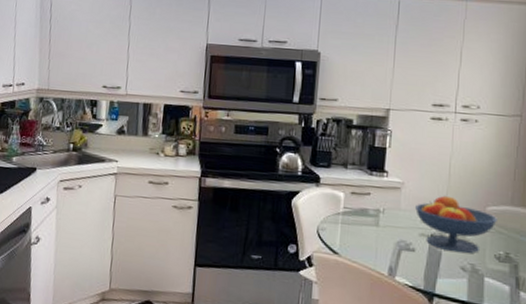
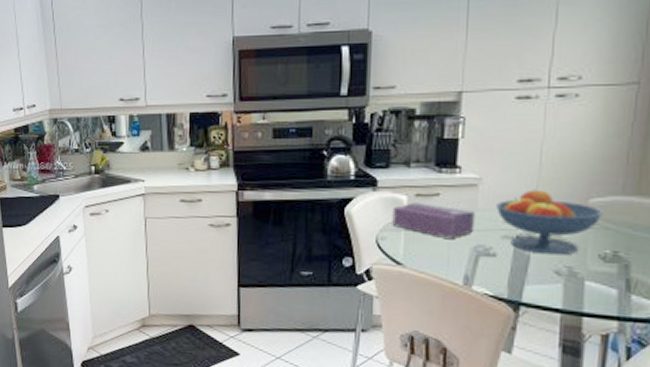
tissue box: none [331,199,399,233] -> present [392,202,476,238]

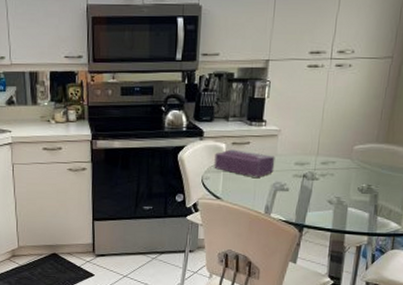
fruit bowl: present [496,189,603,255] -> none [290,138,363,189]

